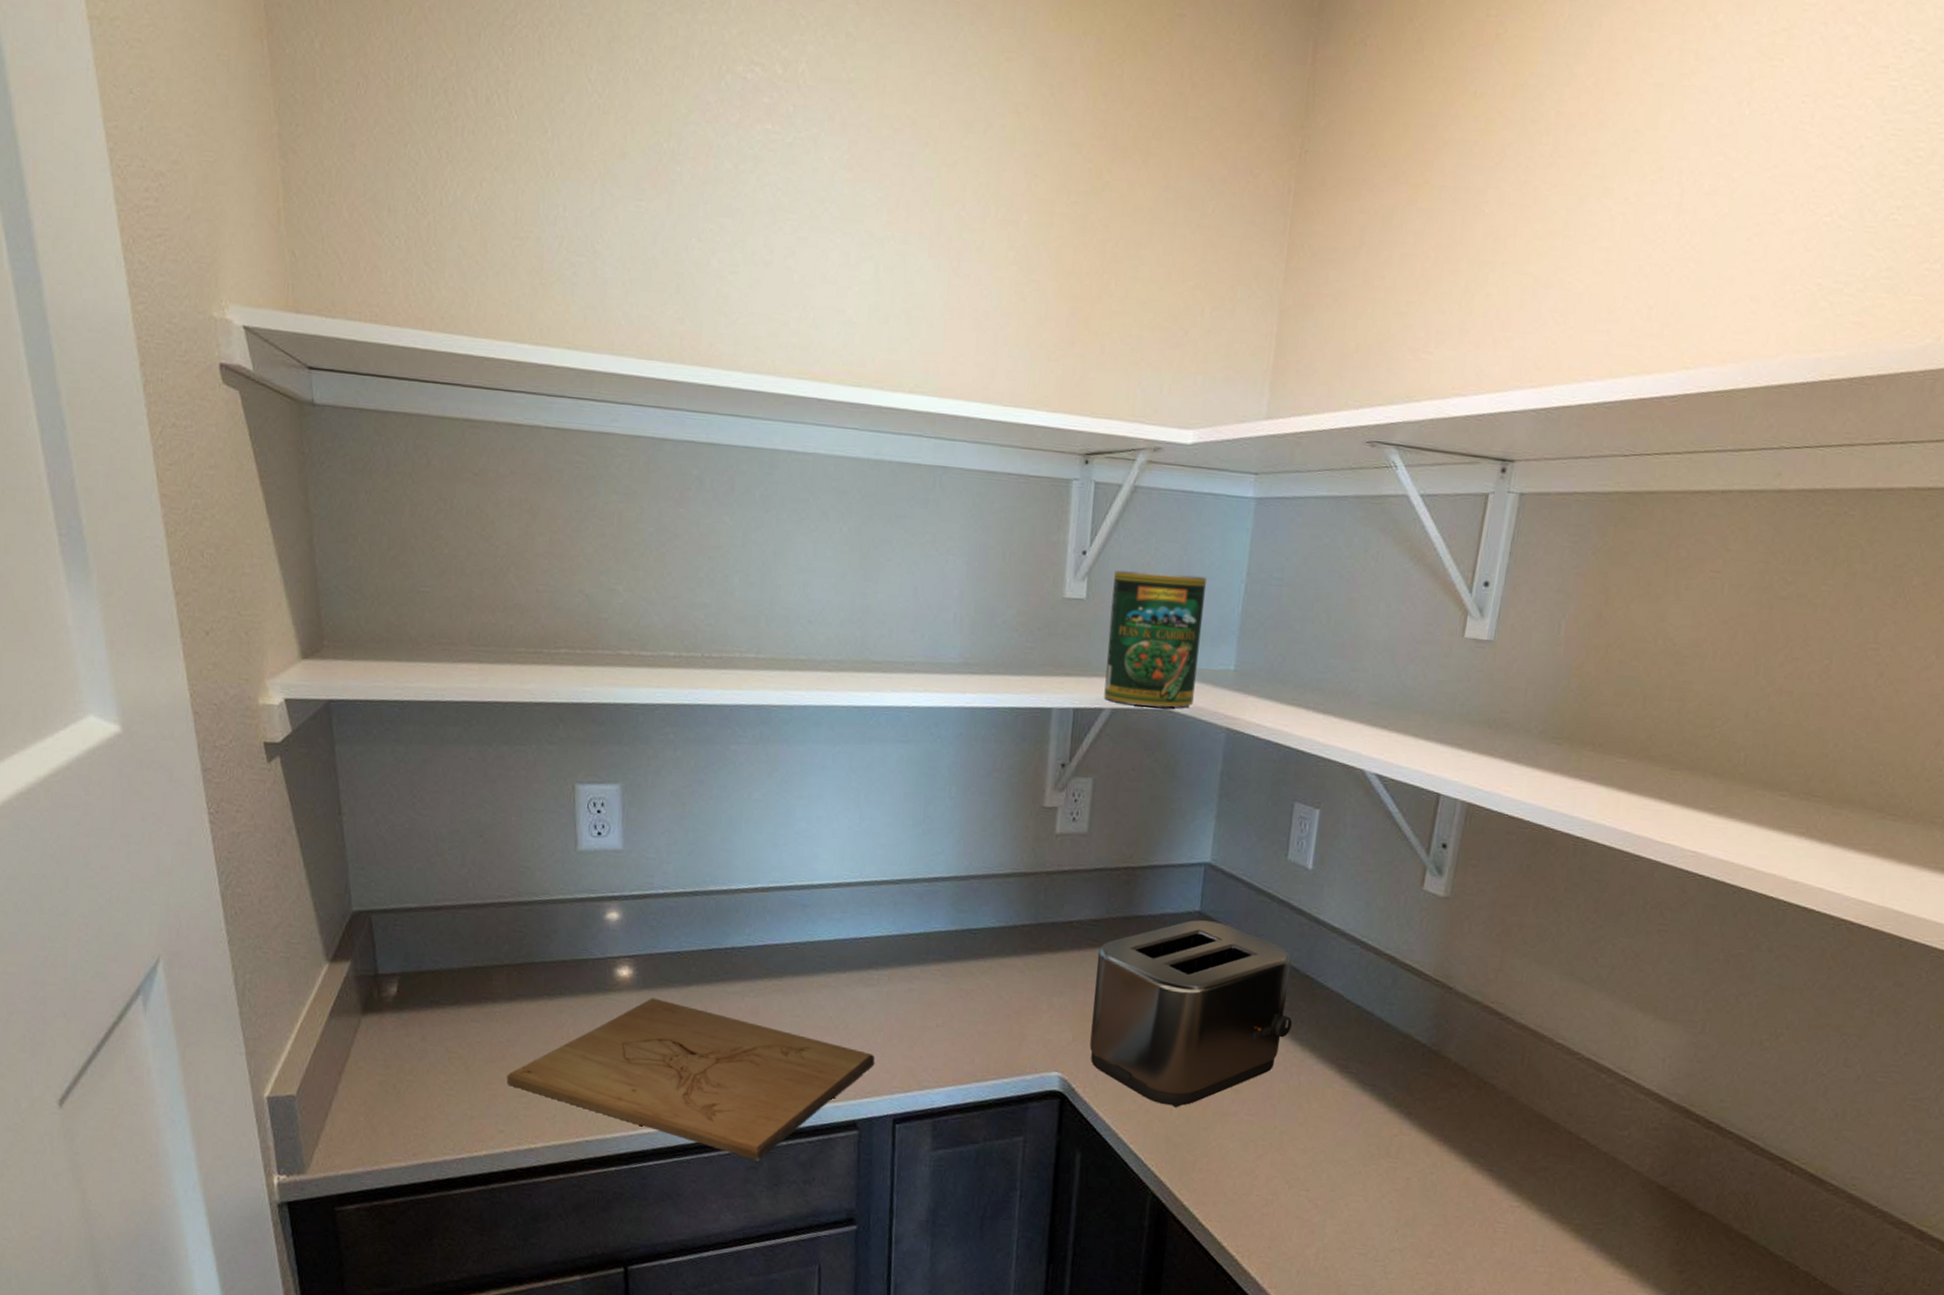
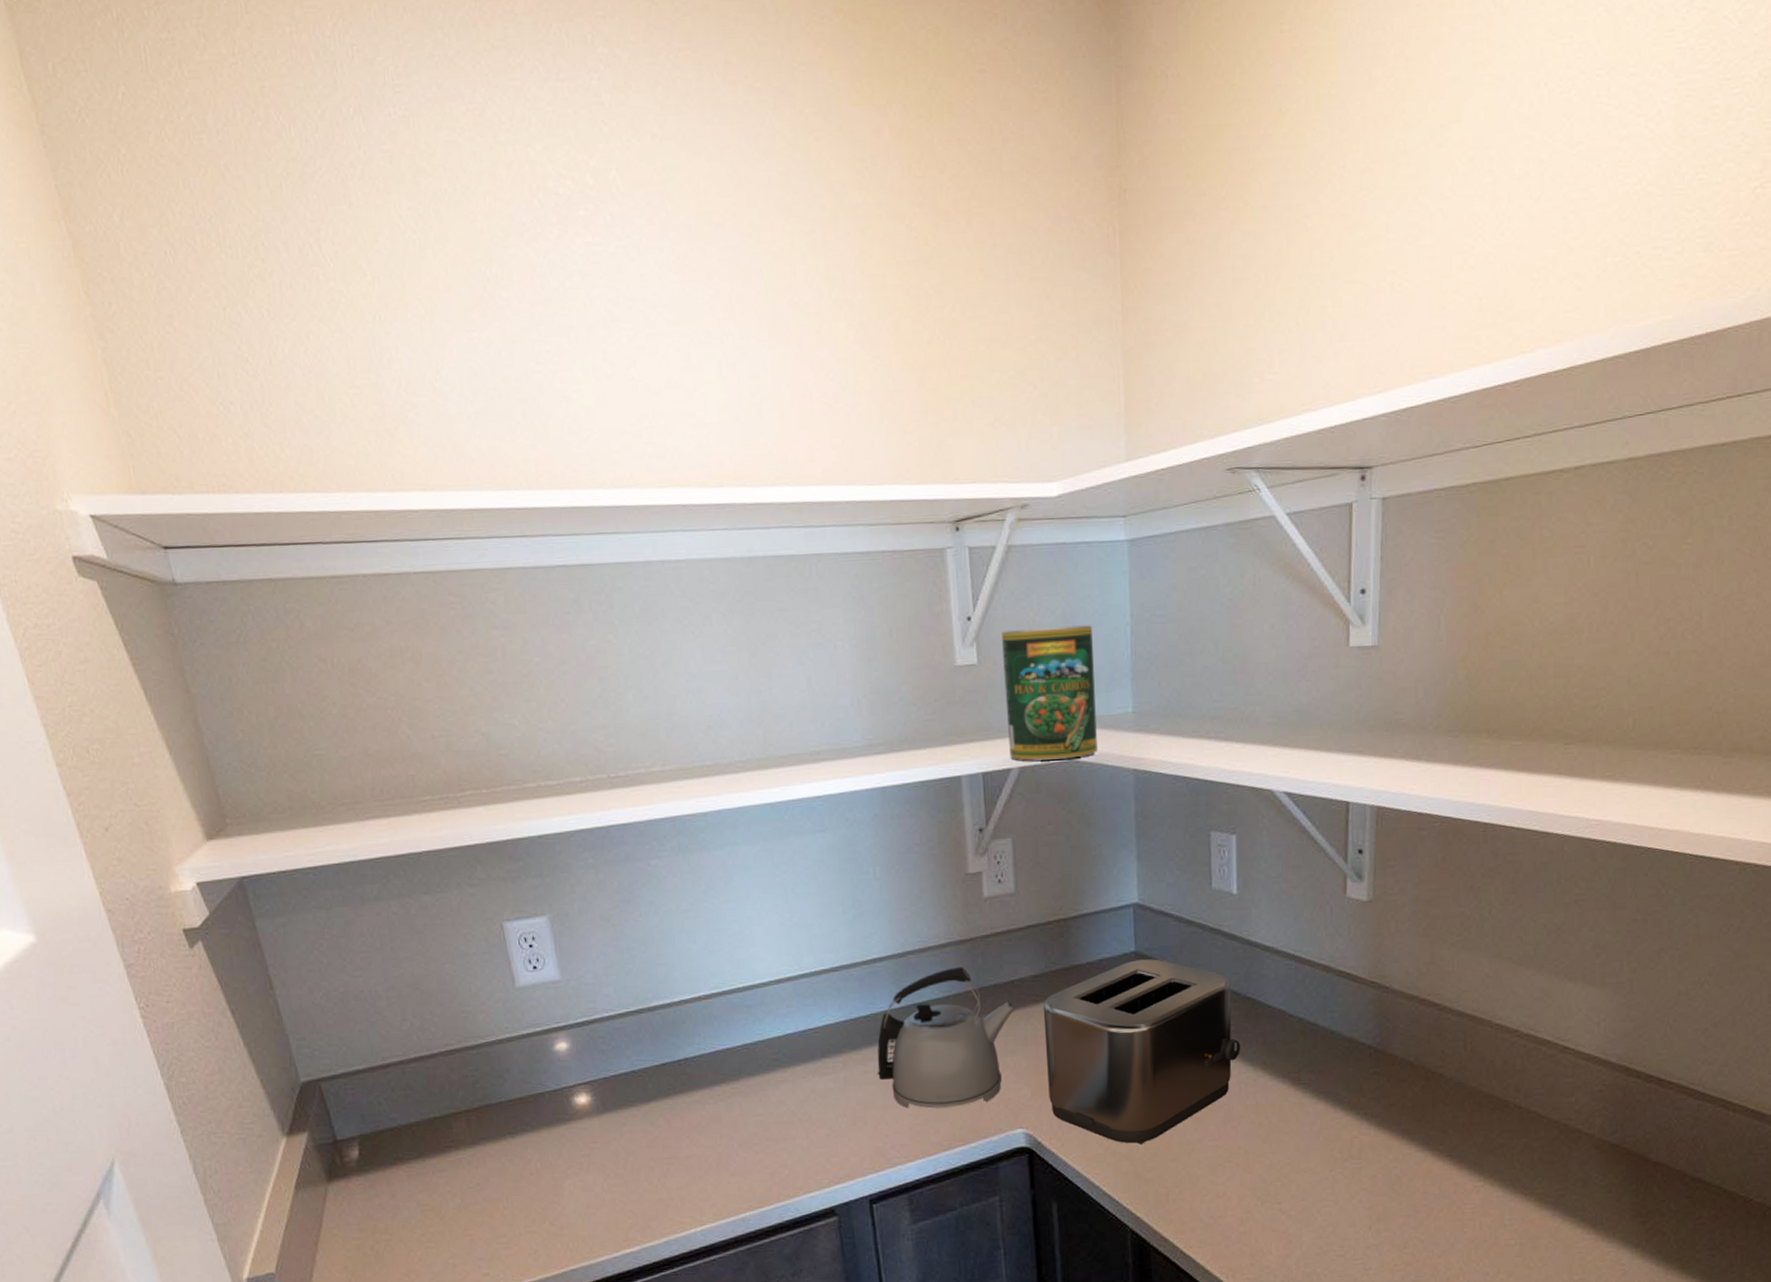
cutting board: present [506,998,875,1162] -> none [482,1120,843,1263]
kettle: none [921,899,1072,1040] -> present [877,967,1017,1109]

